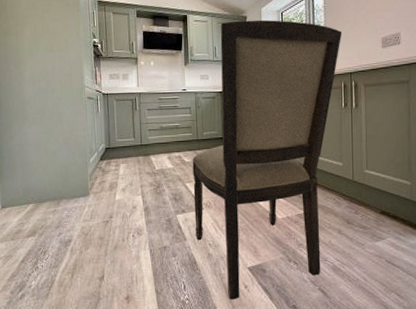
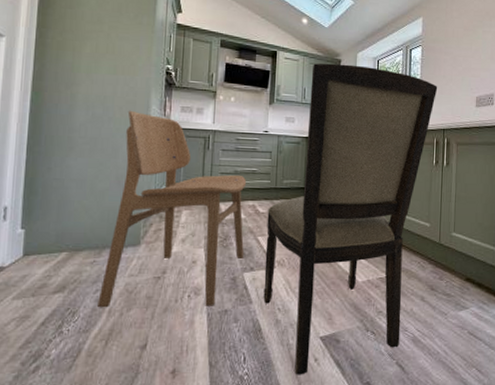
dining chair: none [62,81,176,248] -> present [98,110,247,308]

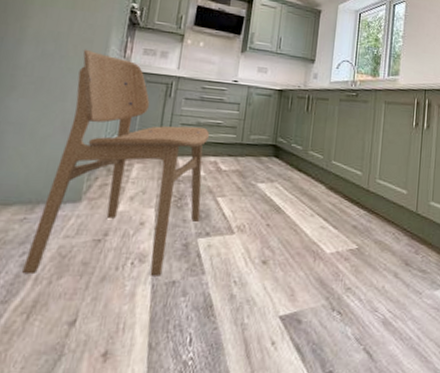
dining chair: present [263,63,438,375] -> none [218,12,421,361]

